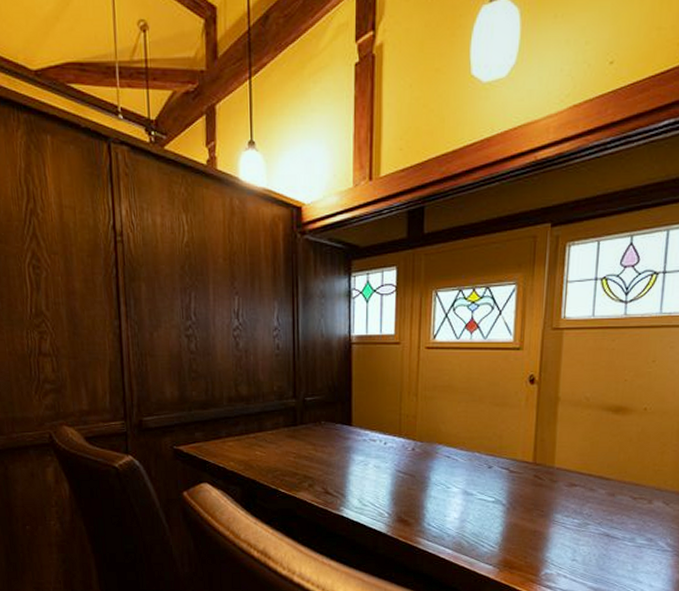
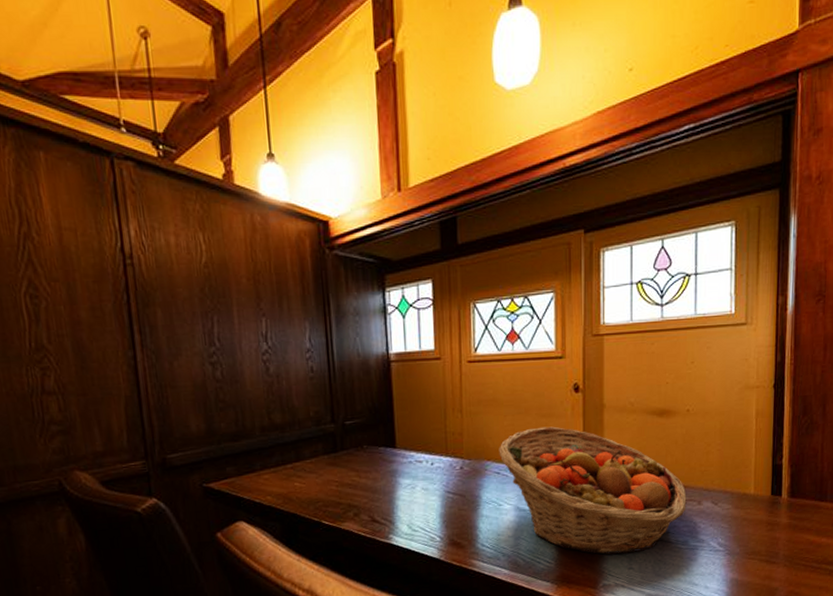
fruit basket: none [450,415,637,545] -> present [499,426,687,555]

